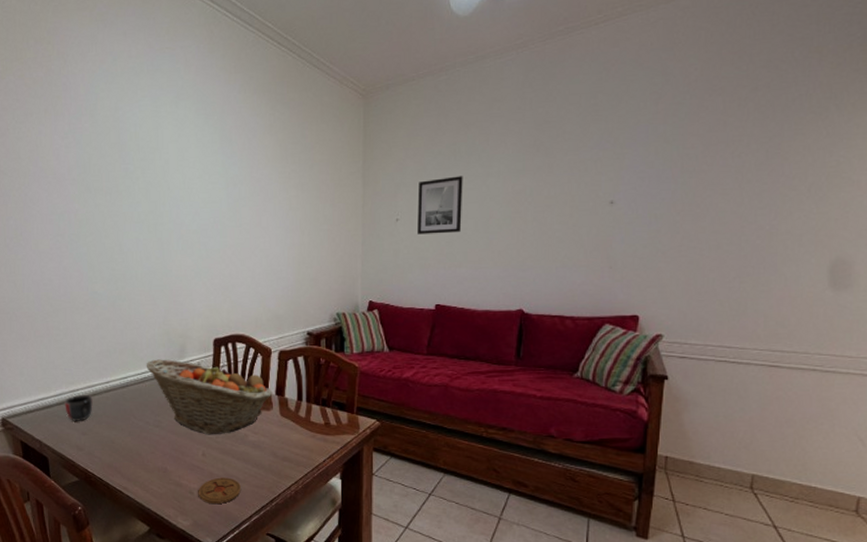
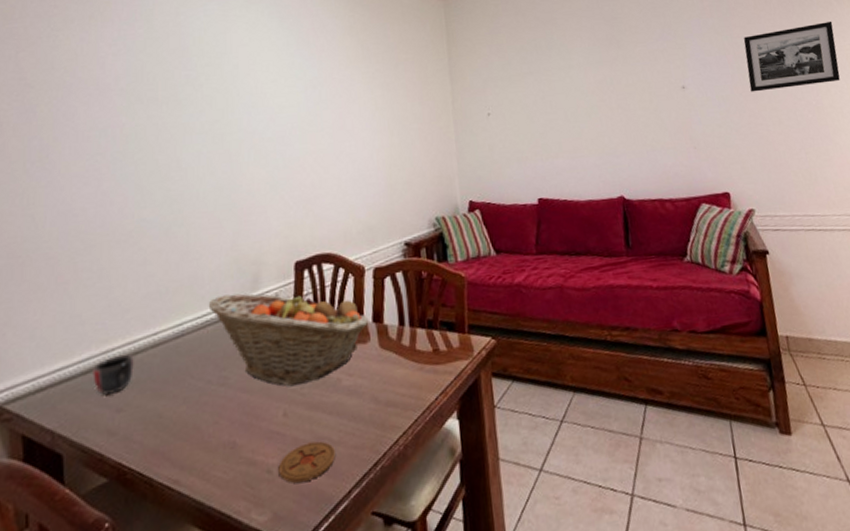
wall art: present [417,176,463,234] -> none [505,69,552,128]
picture frame: none [692,132,822,212] -> present [743,22,840,92]

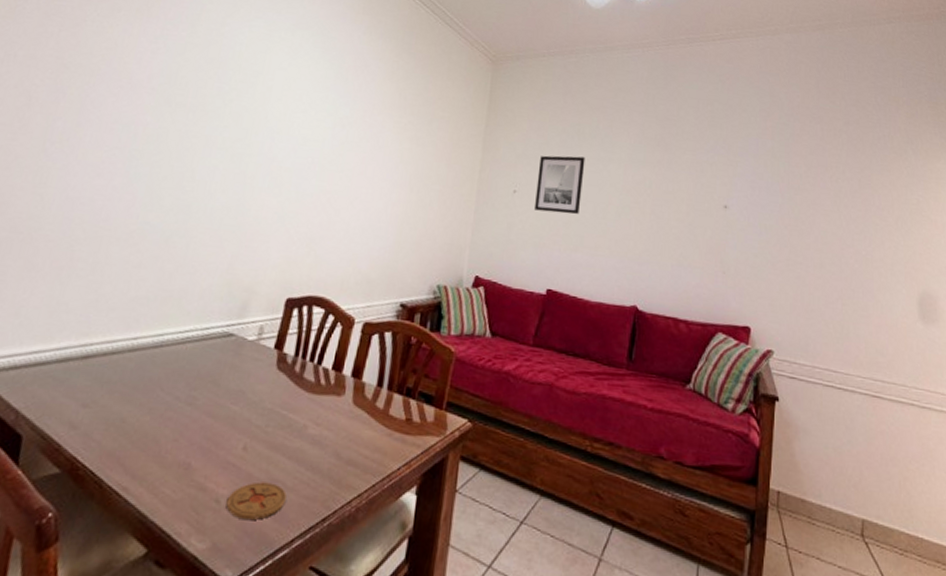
mug: present [93,354,134,395] -> none [66,351,110,388]
fruit basket: present [208,289,369,387] -> none [192,315,348,423]
wall art: none [505,69,552,128] -> present [535,155,585,214]
picture frame: present [743,22,840,92] -> none [797,167,903,236]

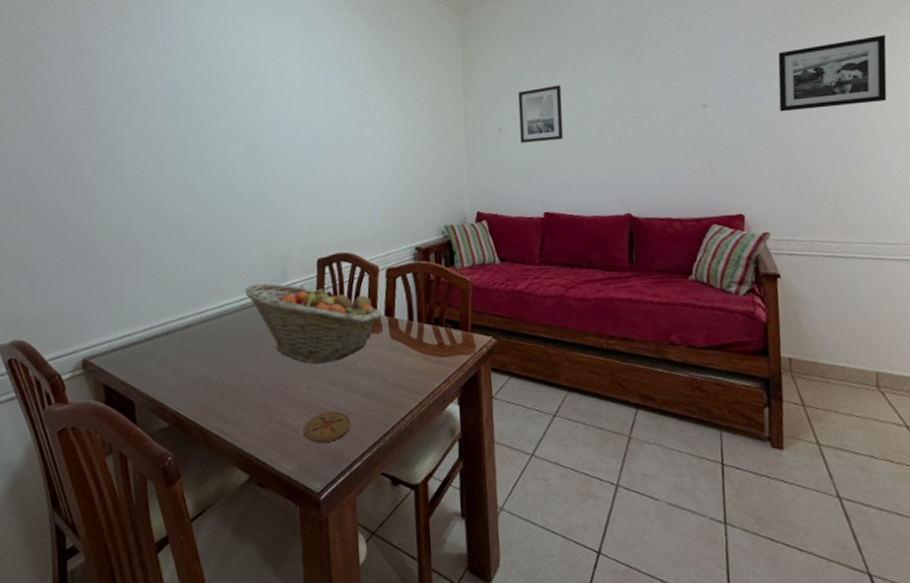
fruit basket: none [192,315,348,423] -> present [244,283,382,365]
picture frame: none [797,167,903,236] -> present [778,35,887,112]

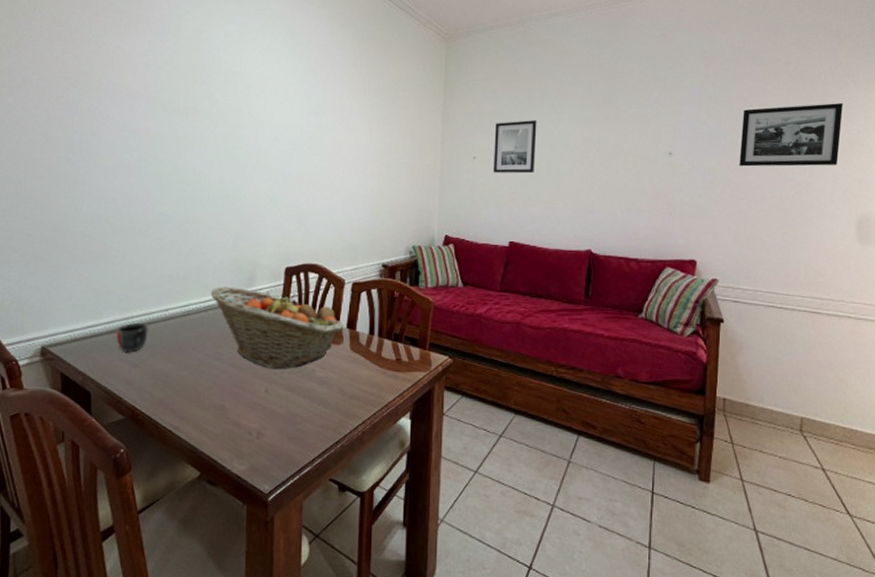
mug: none [154,328,186,358] -> present [116,323,149,352]
coaster: present [303,411,351,443] -> none [257,416,304,446]

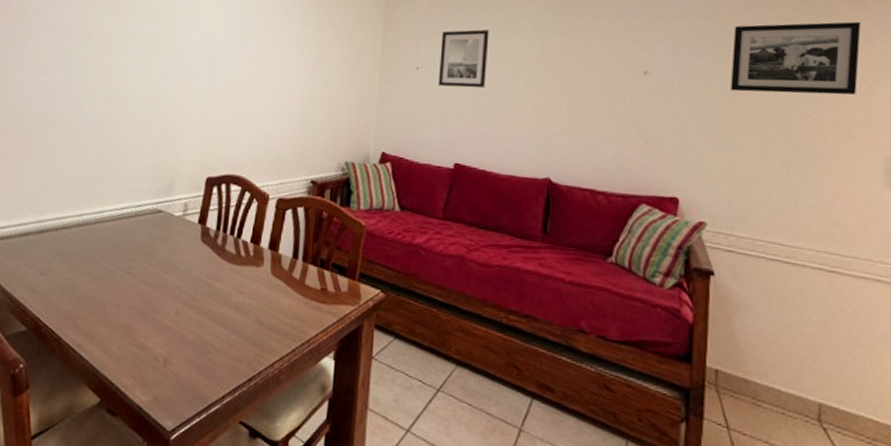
mug: present [116,323,149,352] -> none [26,227,61,258]
fruit basket: present [210,287,344,370] -> none [126,194,265,290]

